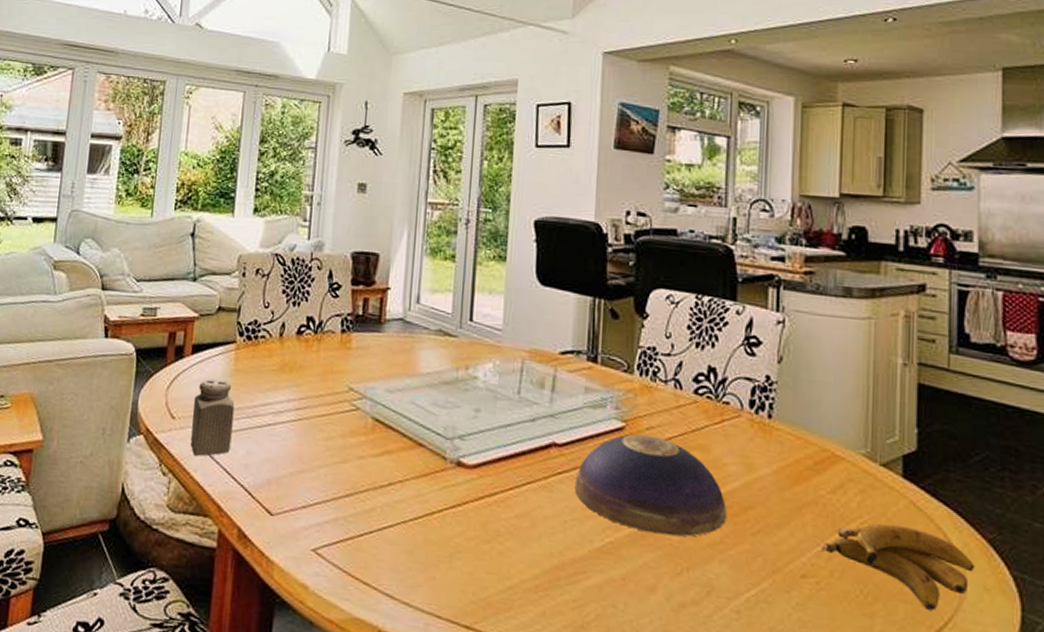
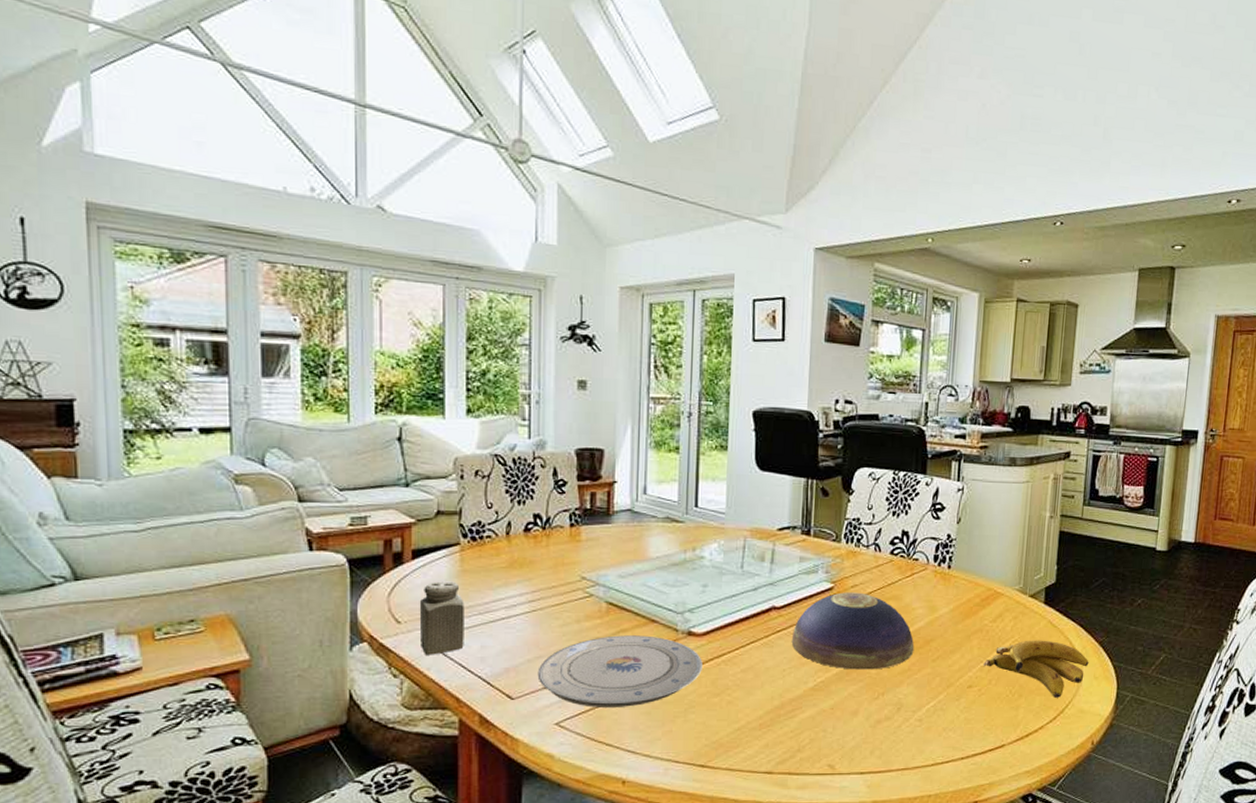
plate: none [298,456,472,542] -> present [537,635,703,707]

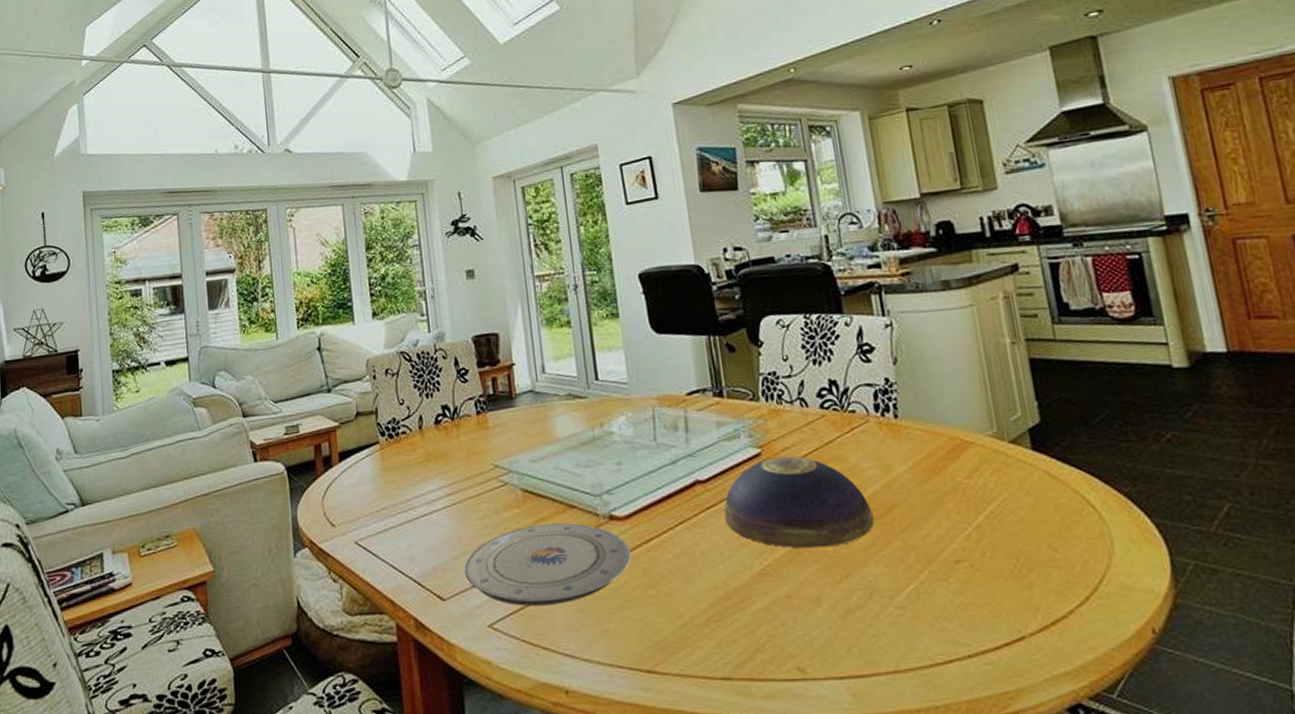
salt shaker: present [419,580,464,655] -> none [349,480,393,558]
banana: present [983,640,1089,698] -> none [968,496,1118,571]

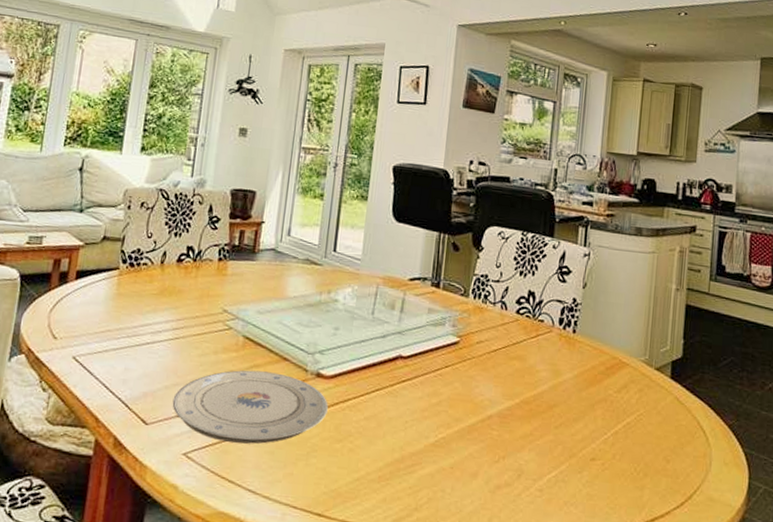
decorative bowl: present [724,456,875,549] -> none [415,347,537,431]

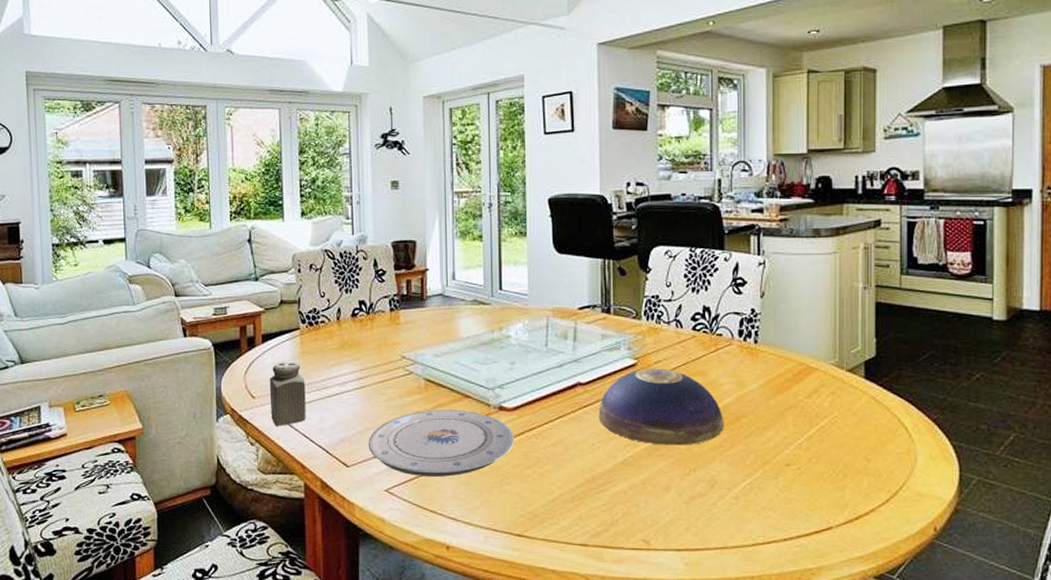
salt shaker: none [71,301,116,373] -> present [269,360,306,426]
decorative bowl: none [415,347,537,431] -> present [598,368,725,446]

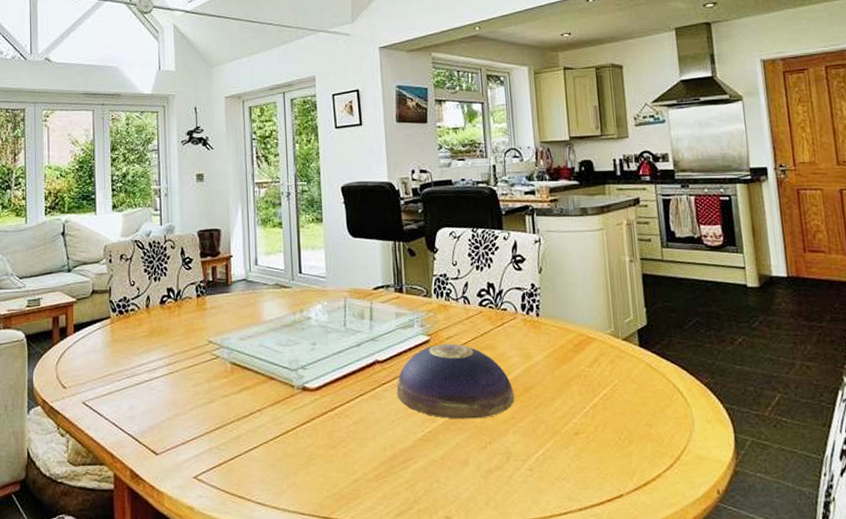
salt shaker: present [269,360,306,426] -> none [80,349,116,416]
plate: present [368,409,514,477] -> none [176,392,318,461]

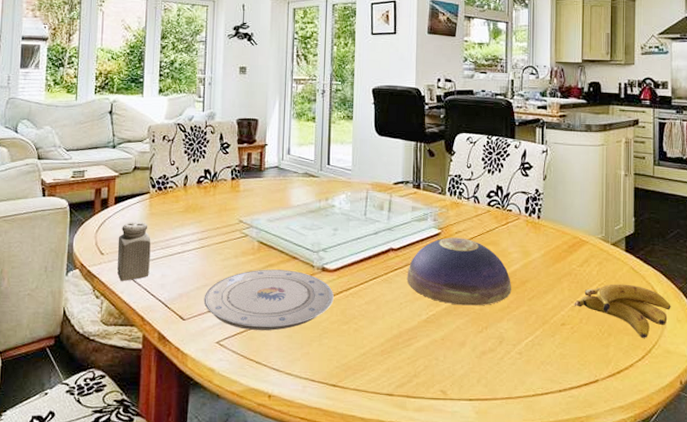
salt shaker: none [80,349,116,416] -> present [117,221,151,281]
plate: none [176,392,318,461] -> present [204,269,334,331]
banana: none [587,383,698,444] -> present [574,284,671,338]

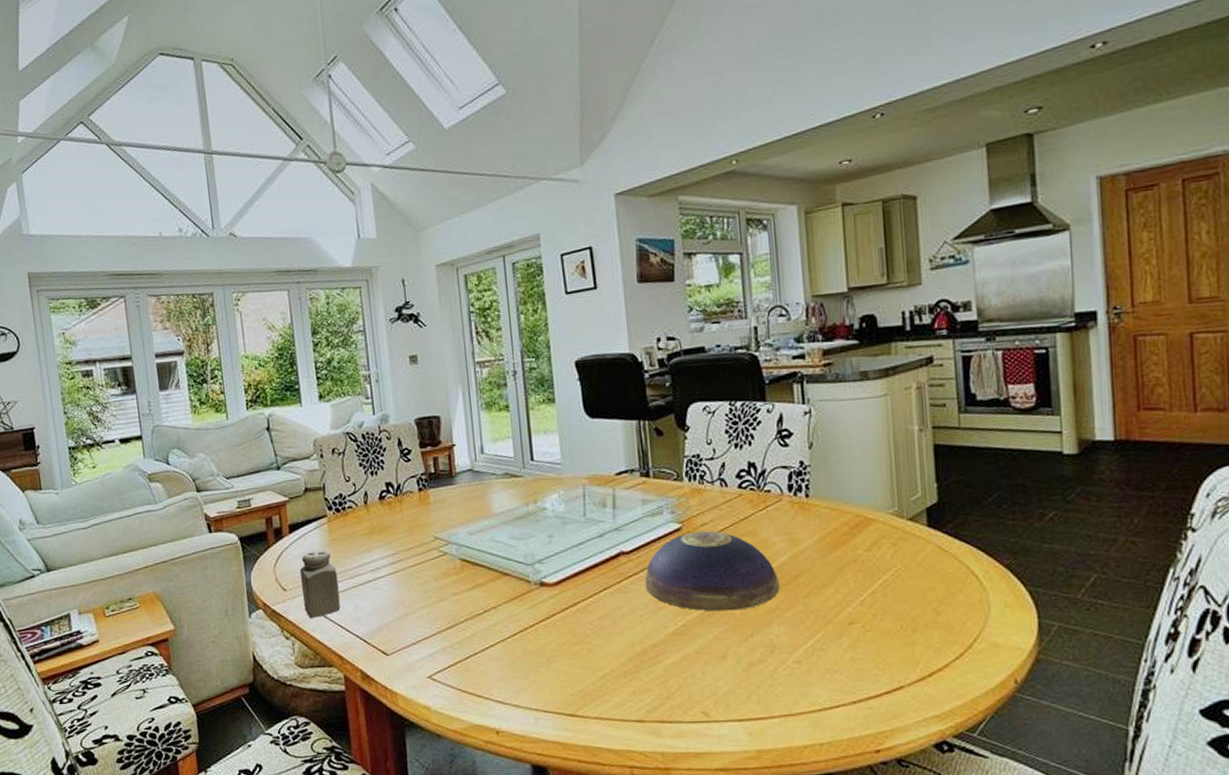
plate: present [204,269,334,331] -> none [406,588,559,660]
banana: present [574,284,671,338] -> none [863,567,996,631]

